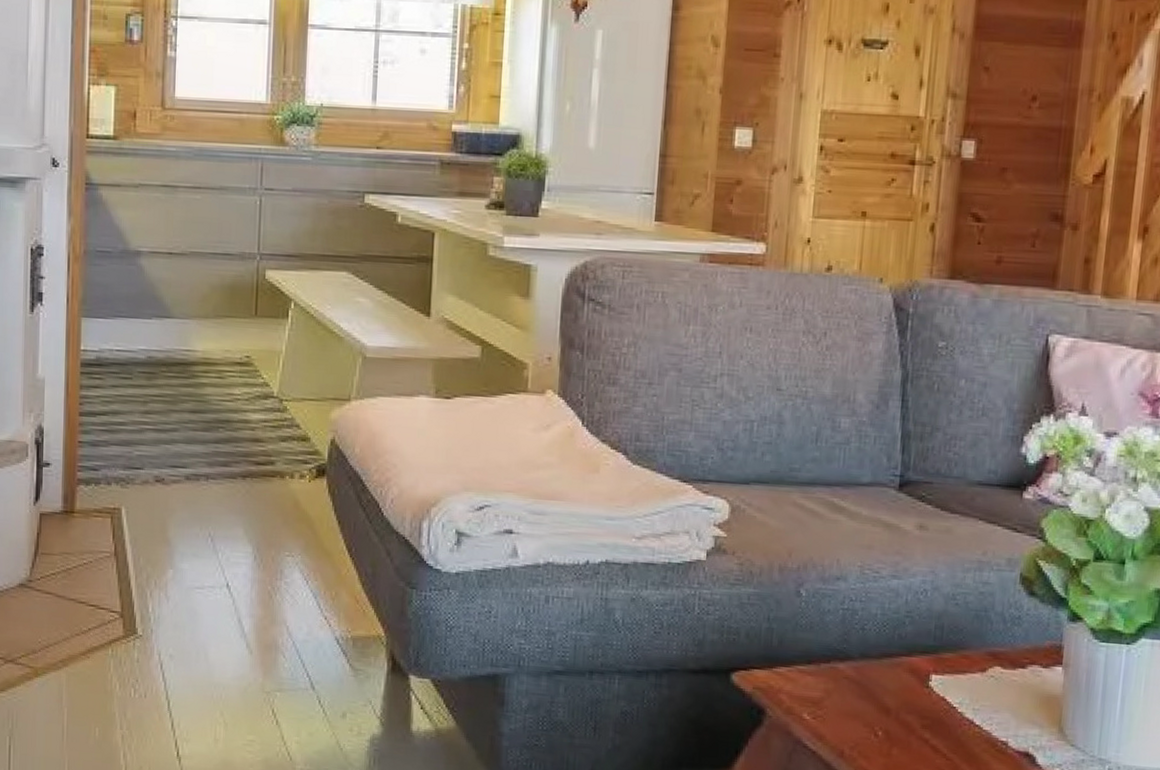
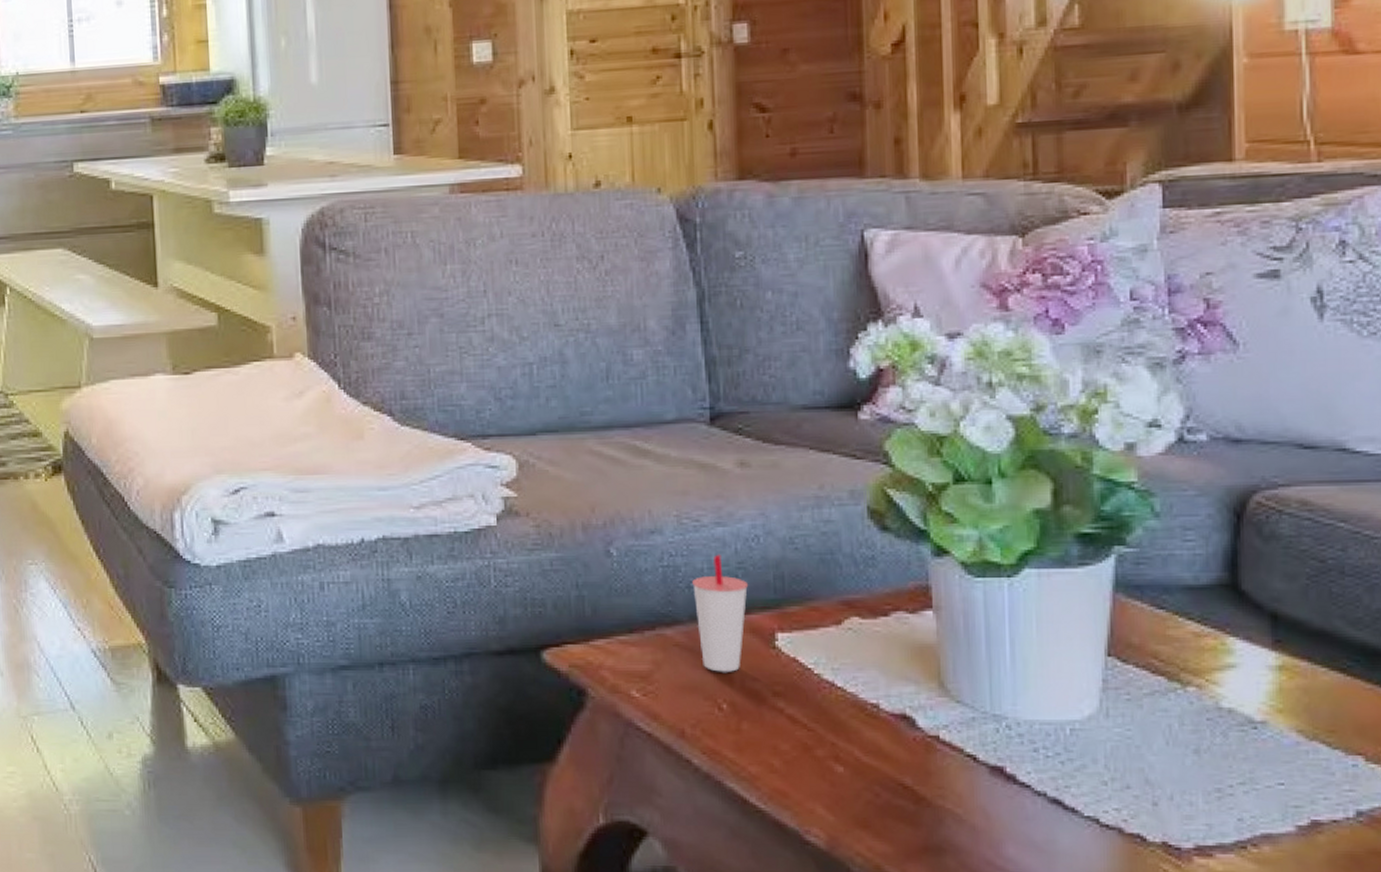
cup: none [865,603,914,705] -> present [692,554,749,672]

